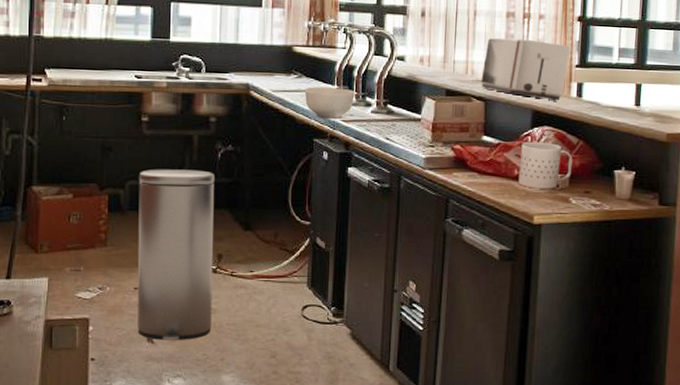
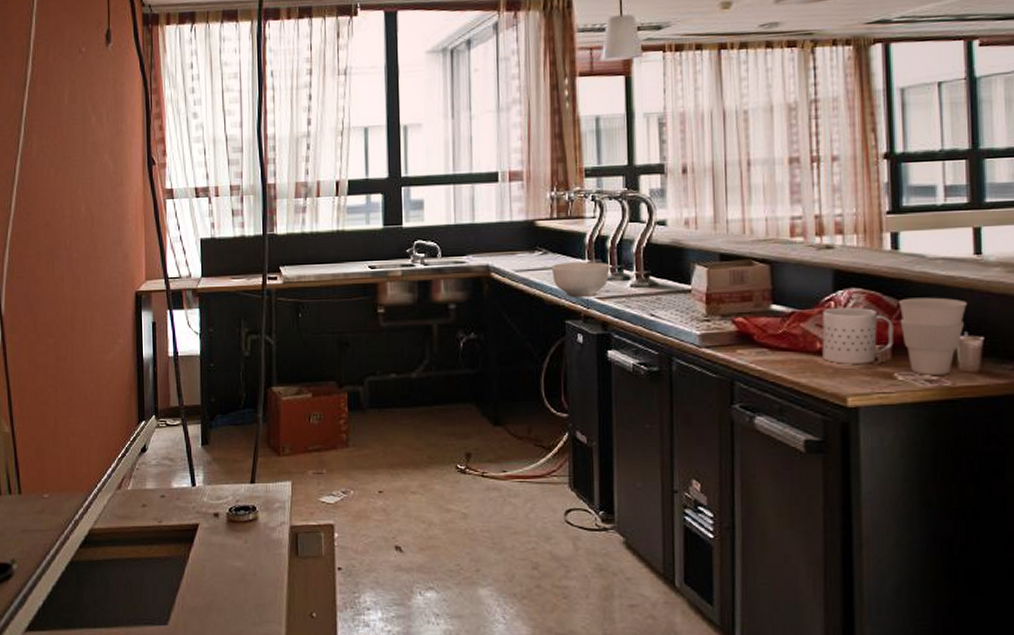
pedal bin: present [137,169,214,340] -> none [378,362,464,549]
toaster: present [481,37,571,101] -> none [763,186,878,257]
cup: none [577,137,627,201] -> present [899,297,968,375]

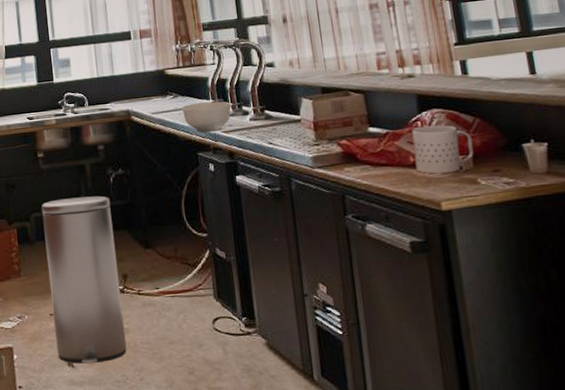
pedal bin: none [378,362,464,549] -> present [41,196,127,364]
cup: present [899,297,968,375] -> none [474,112,531,179]

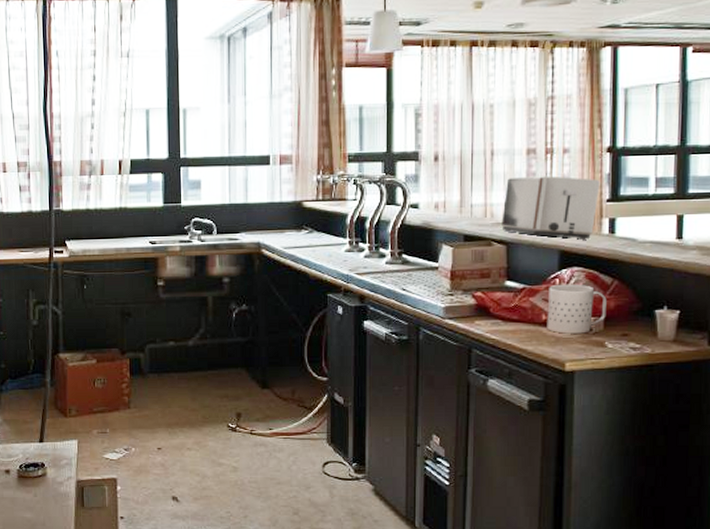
pedal bin: present [41,196,127,364] -> none [158,331,234,498]
bowl: present [181,101,231,132] -> none [316,240,368,272]
toaster: none [354,25,447,84] -> present [501,176,600,240]

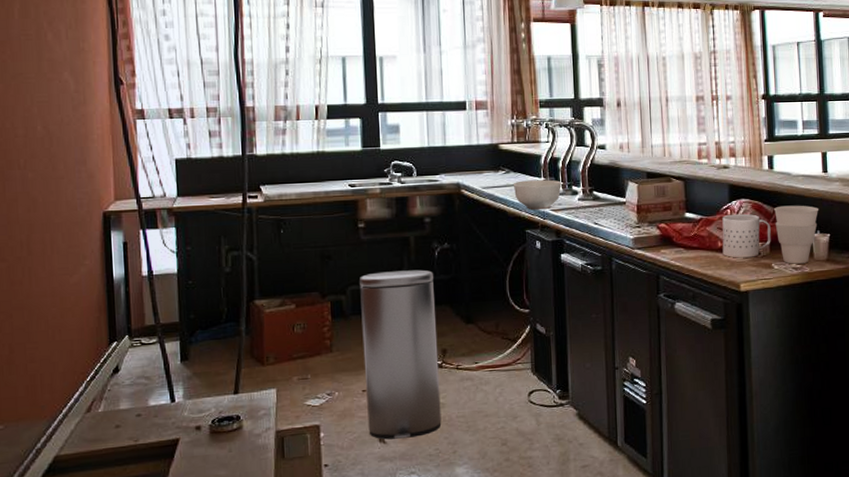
pedal bin: none [158,331,234,498] -> present [359,269,442,440]
bowl: none [316,240,368,272] -> present [513,179,562,209]
toaster: present [501,176,600,240] -> none [678,119,759,175]
cup: none [612,276,669,343] -> present [774,205,819,264]

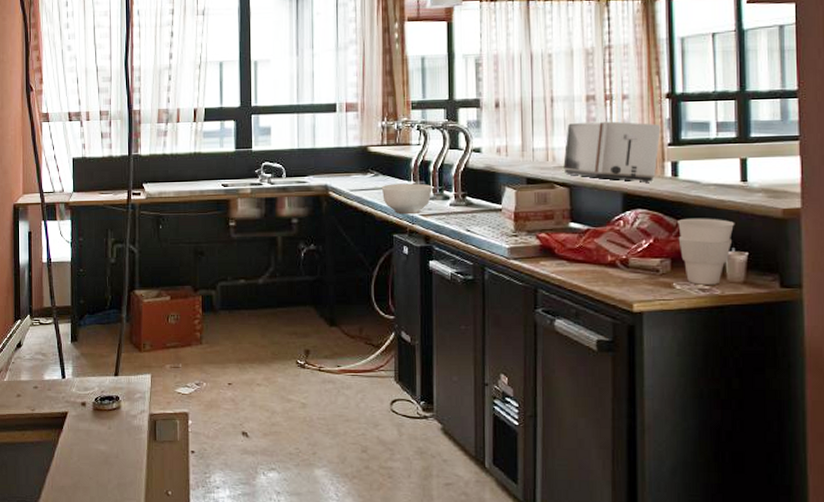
pedal bin: present [359,269,442,440] -> none [229,269,302,434]
toaster: none [678,119,759,175] -> present [563,121,661,182]
mug: present [721,213,771,258] -> none [612,225,673,275]

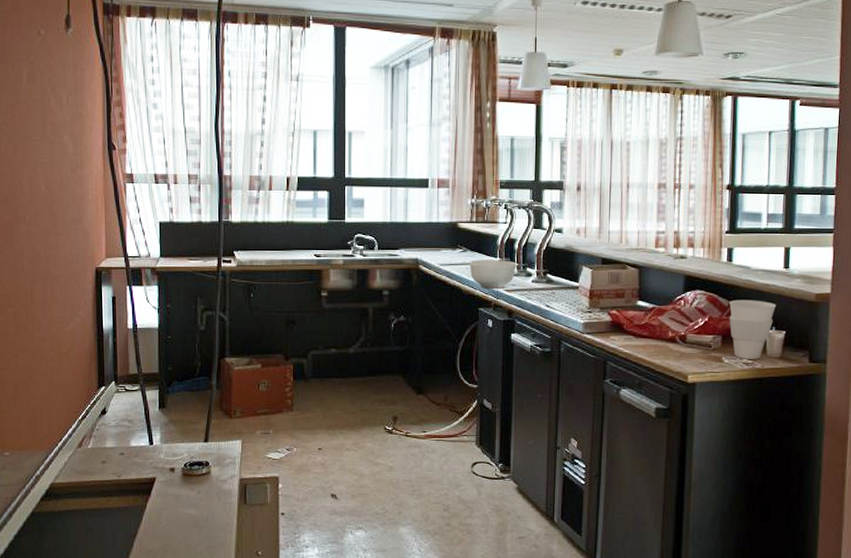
toaster: present [563,121,661,182] -> none [635,208,721,266]

